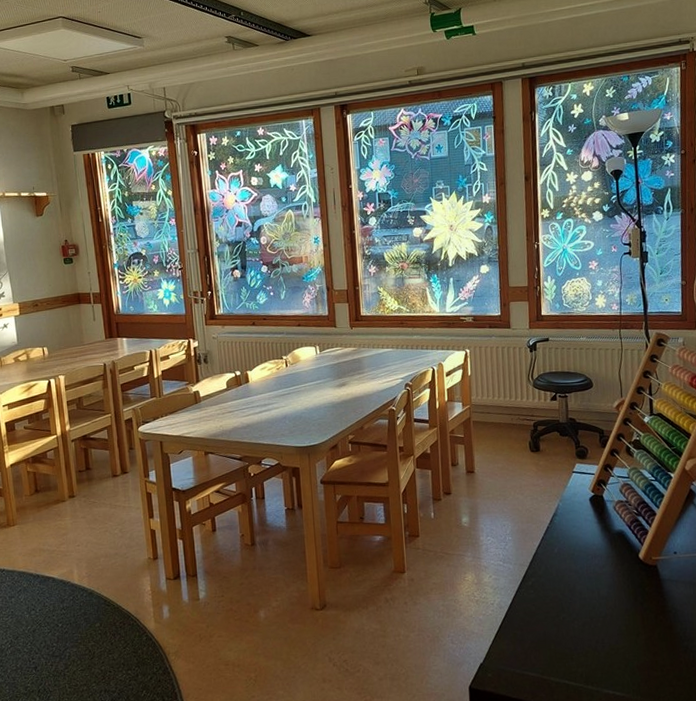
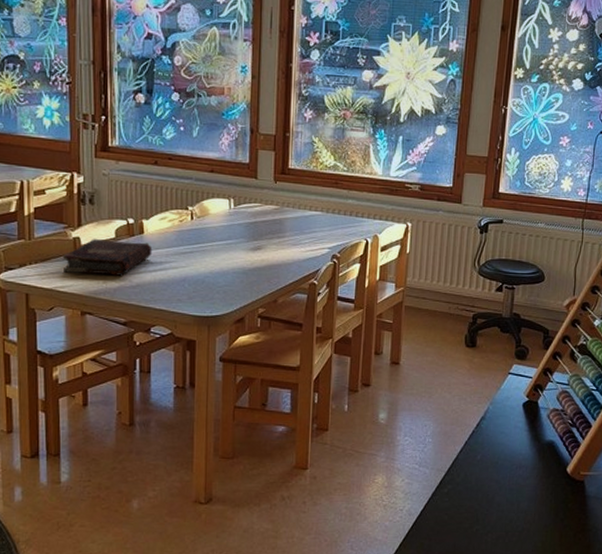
book: none [187,389,257,421] -> present [63,238,153,276]

